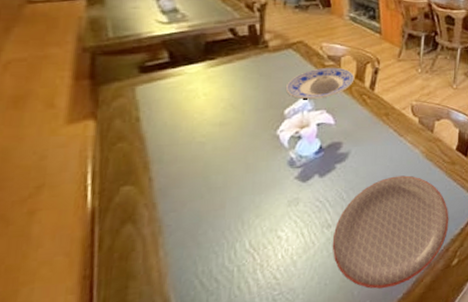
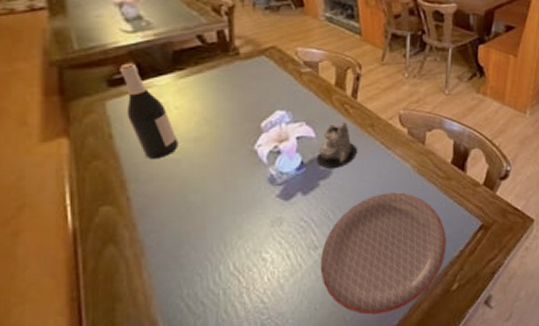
wine bottle: none [152,51,205,142] -> present [120,63,179,160]
plate: present [285,67,355,99] -> none [260,74,335,110]
candle: none [334,110,372,153] -> present [316,121,357,168]

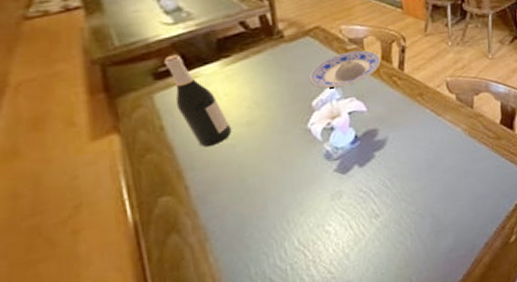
plate: none [260,74,335,110] -> present [309,50,381,89]
candle: present [316,121,357,168] -> none [369,93,408,140]
plate: present [320,192,446,315] -> none [382,156,502,274]

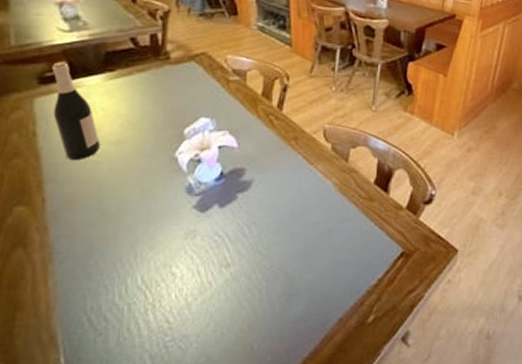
plate: present [309,50,381,89] -> none [186,82,261,118]

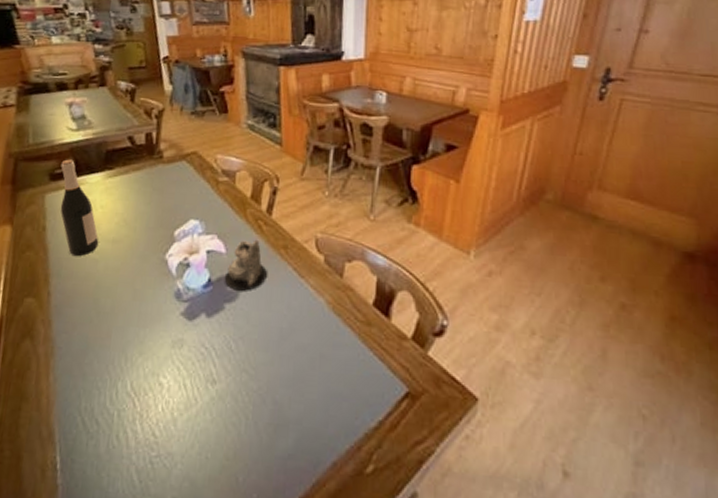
candle: none [236,133,278,181] -> present [224,239,267,291]

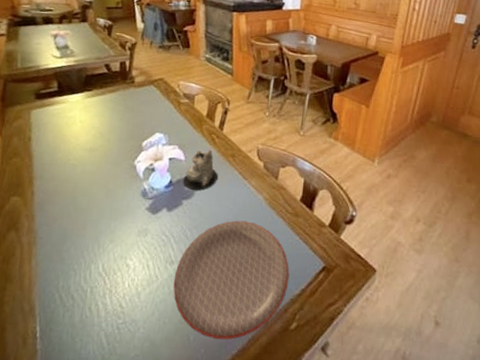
wine bottle: present [60,159,99,257] -> none [44,81,78,163]
plate: none [216,329,362,483] -> present [173,220,290,340]

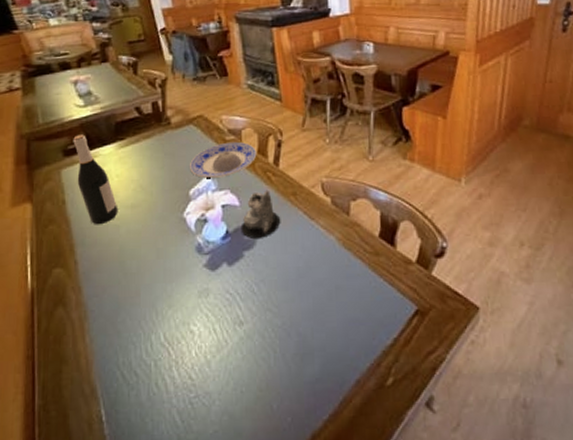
wine bottle: none [44,81,78,163] -> present [73,134,119,225]
plate: none [145,104,206,134] -> present [189,141,257,178]
plate: present [173,220,290,340] -> none [245,267,378,404]

